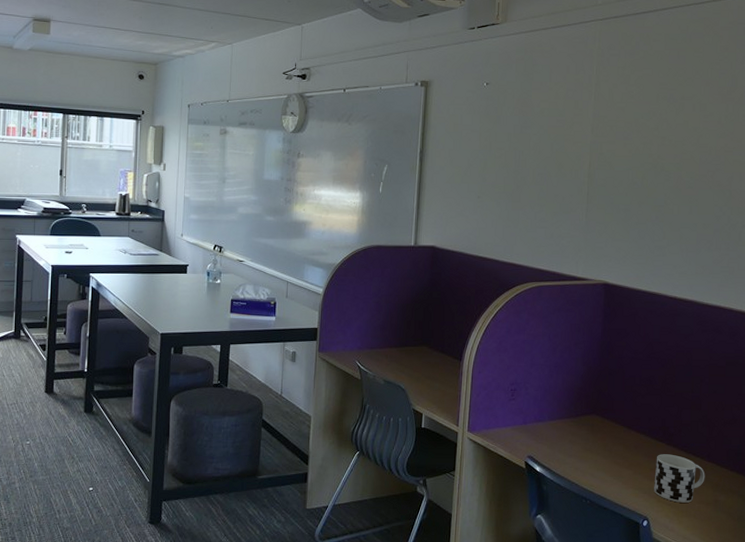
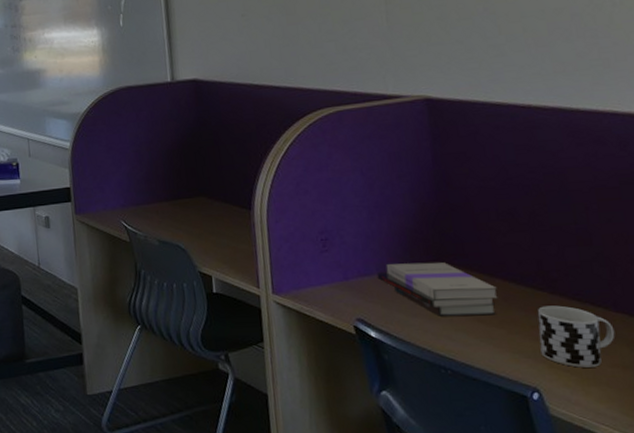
books: none [548,414,631,459] -> present [376,262,498,316]

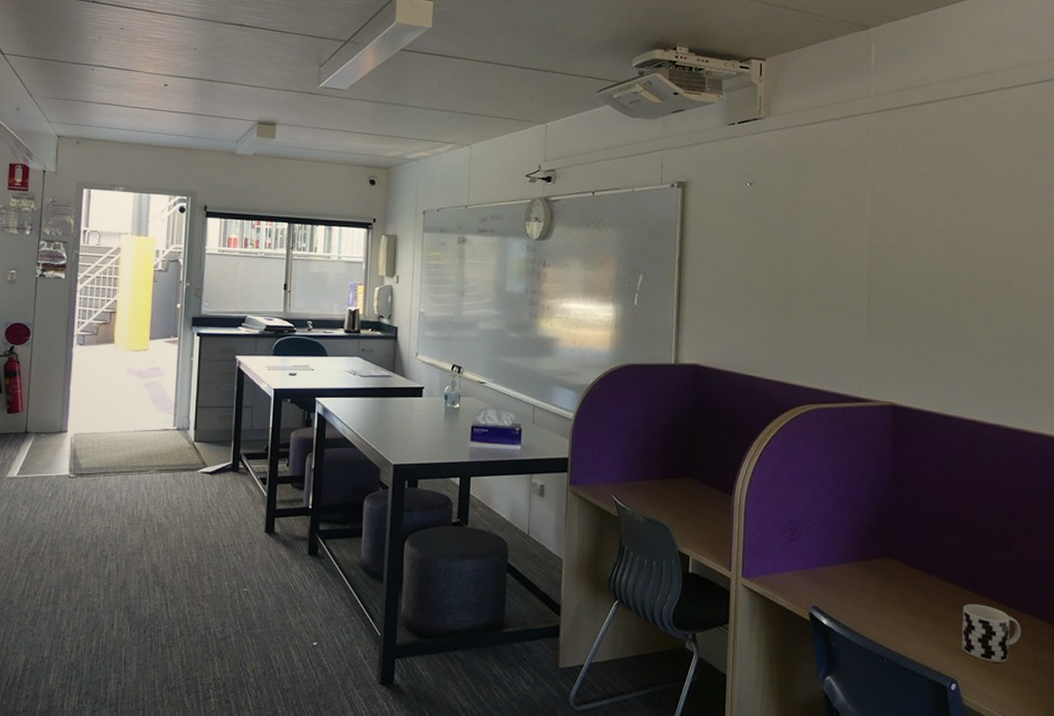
books: present [376,262,498,316] -> none [834,556,932,610]

